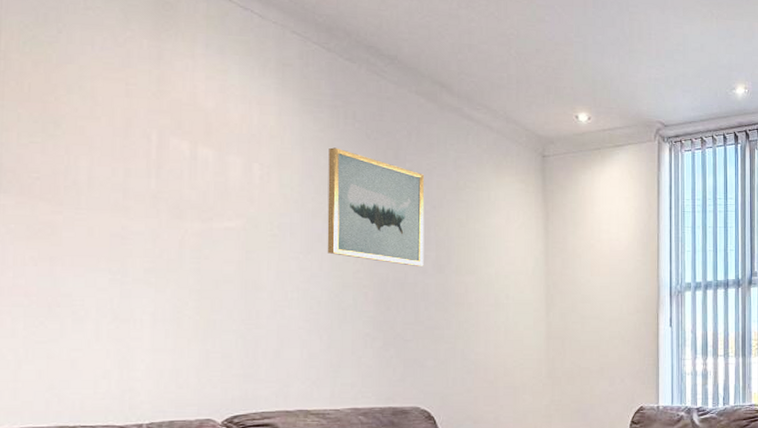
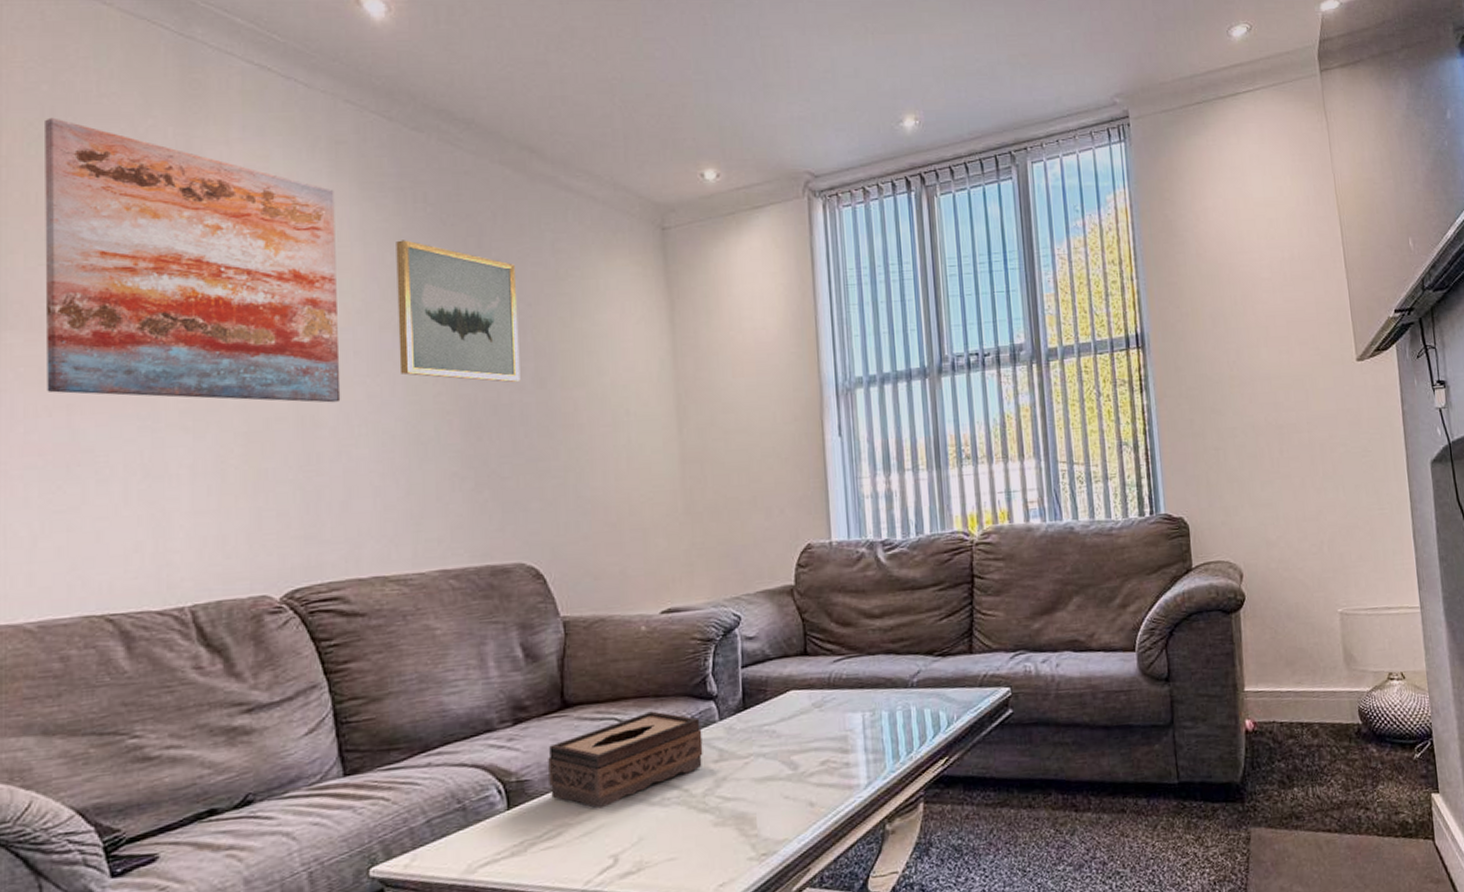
wall art: none [33,22,280,272] -> present [45,117,341,403]

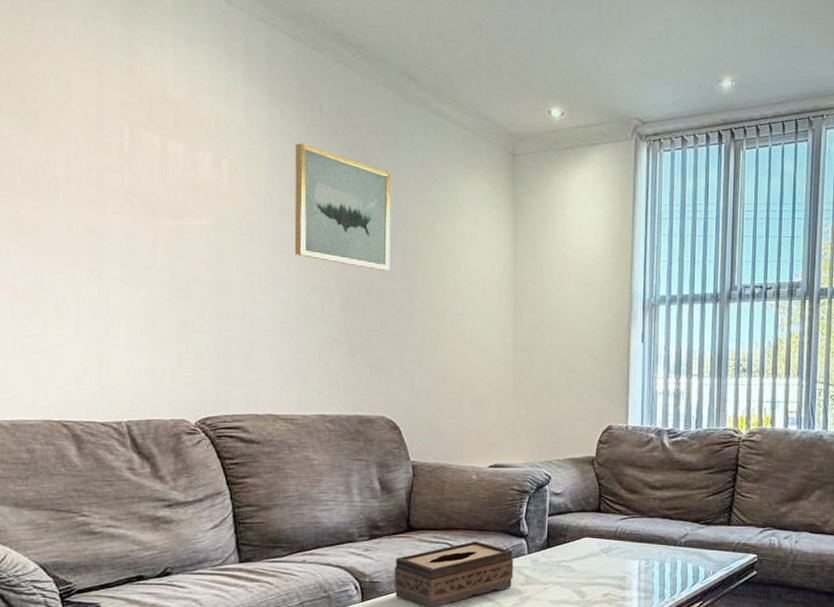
wall art: present [45,117,341,403] -> none [15,10,247,273]

